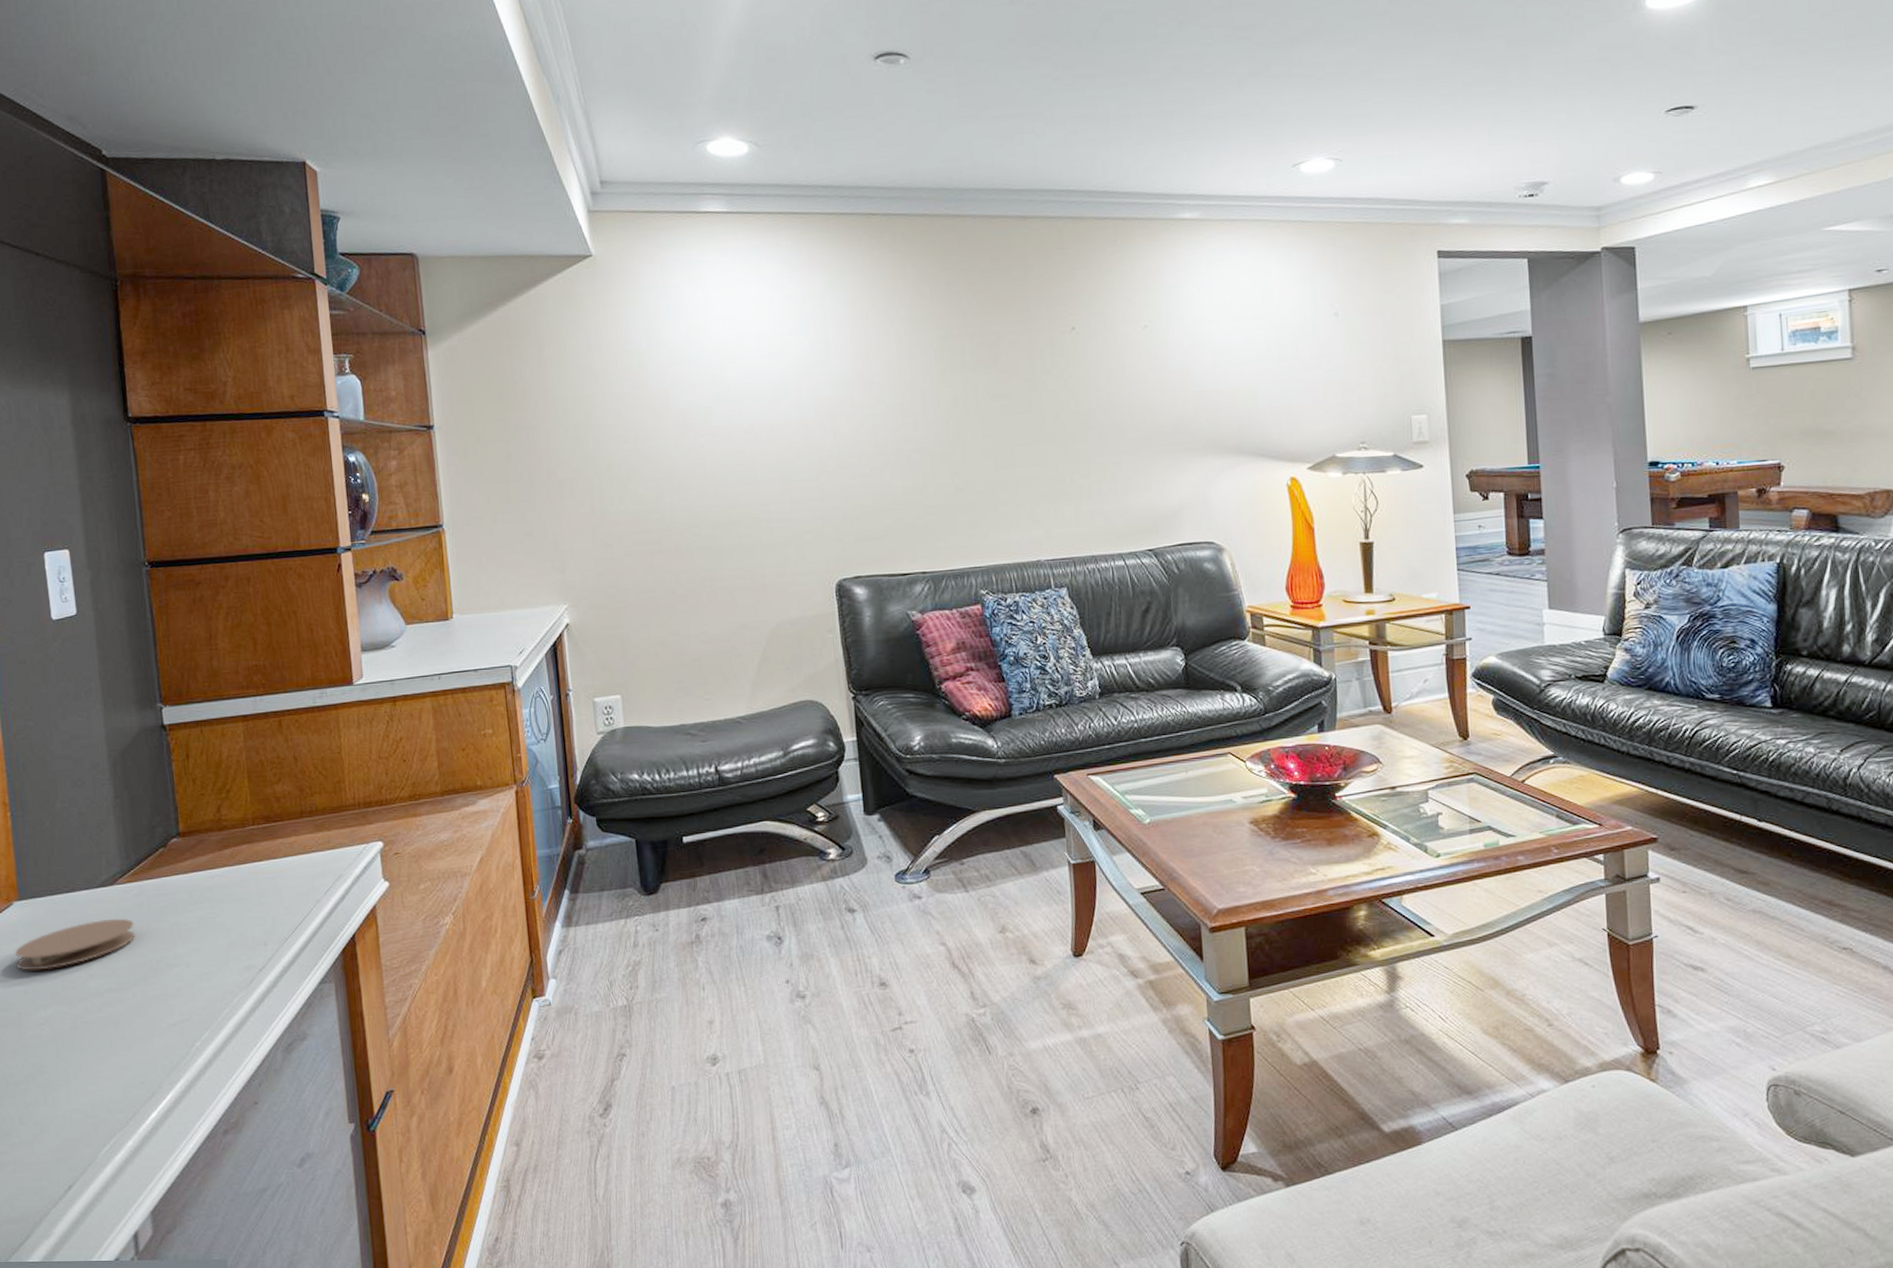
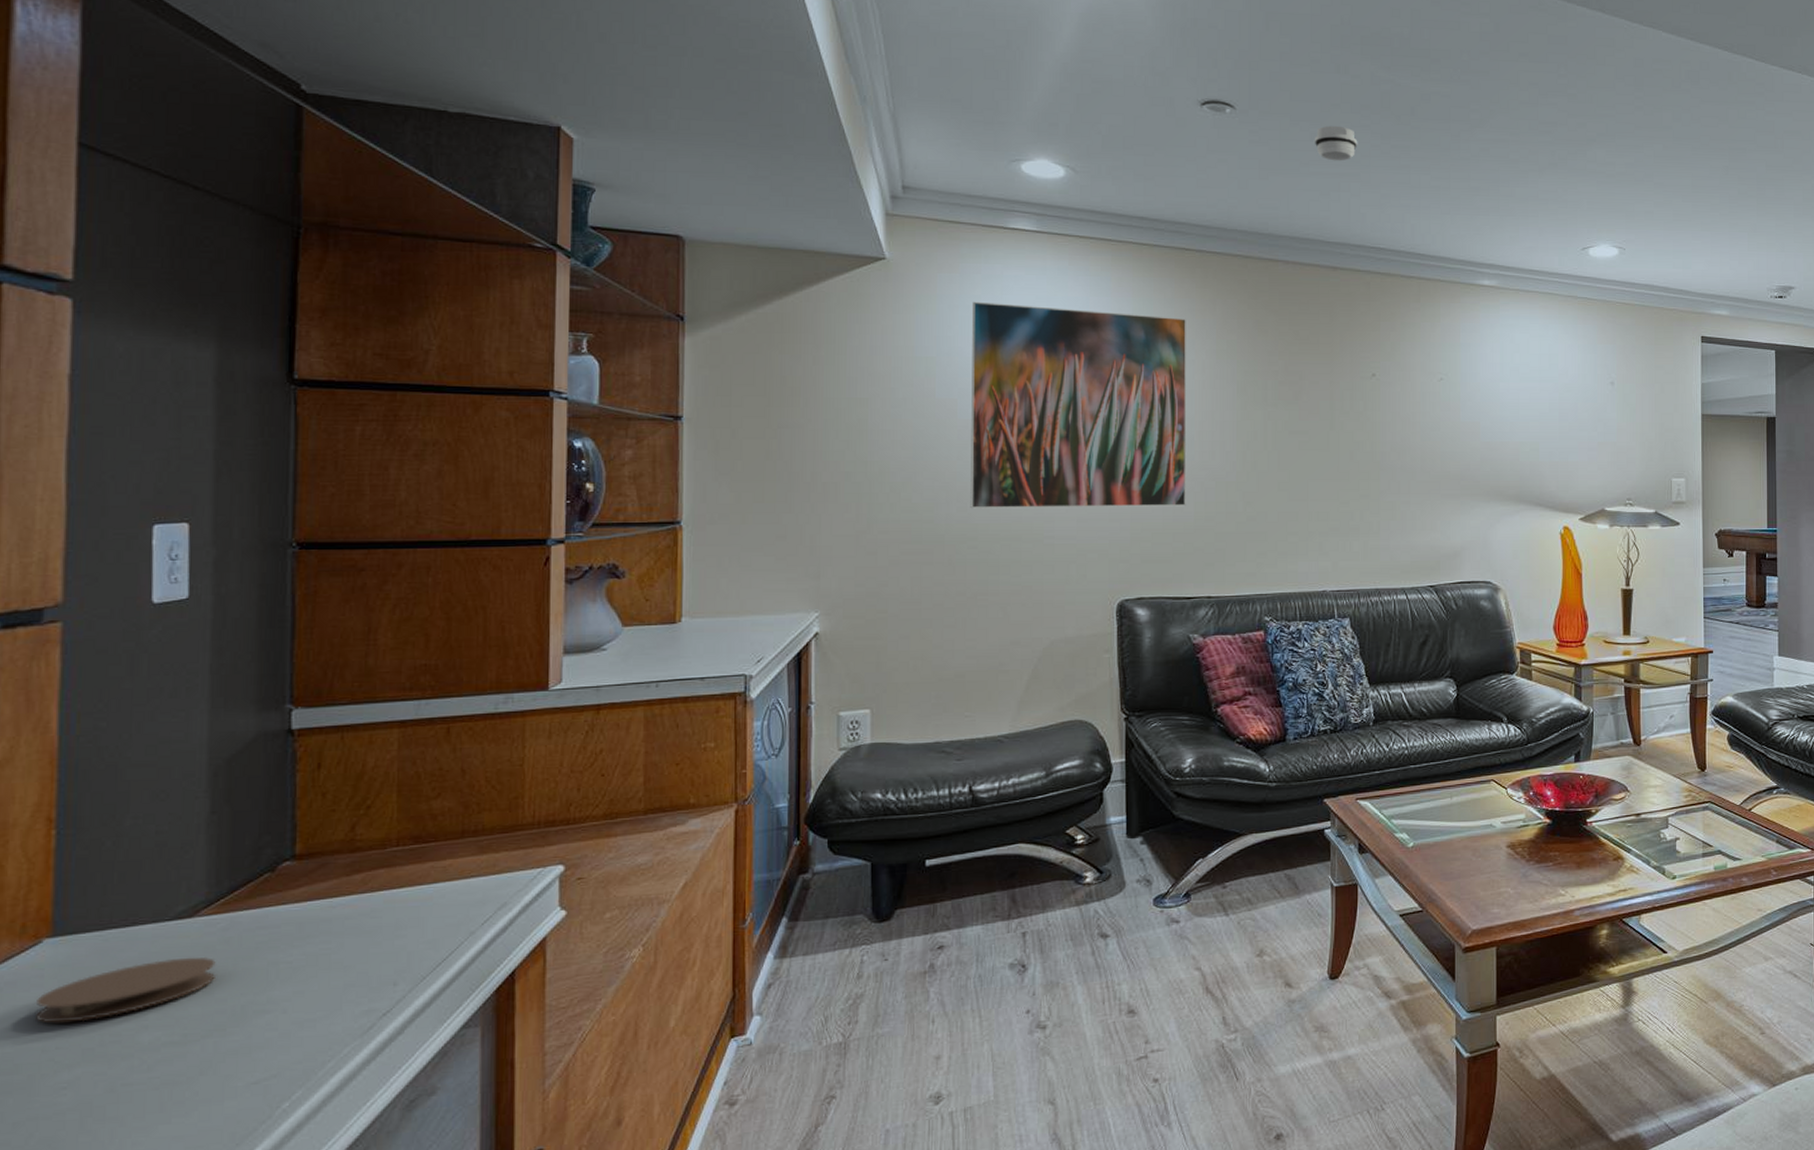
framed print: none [674,286,894,497] -> present [970,301,1187,509]
smoke detector: none [992,61,1039,102] -> present [1314,125,1358,161]

